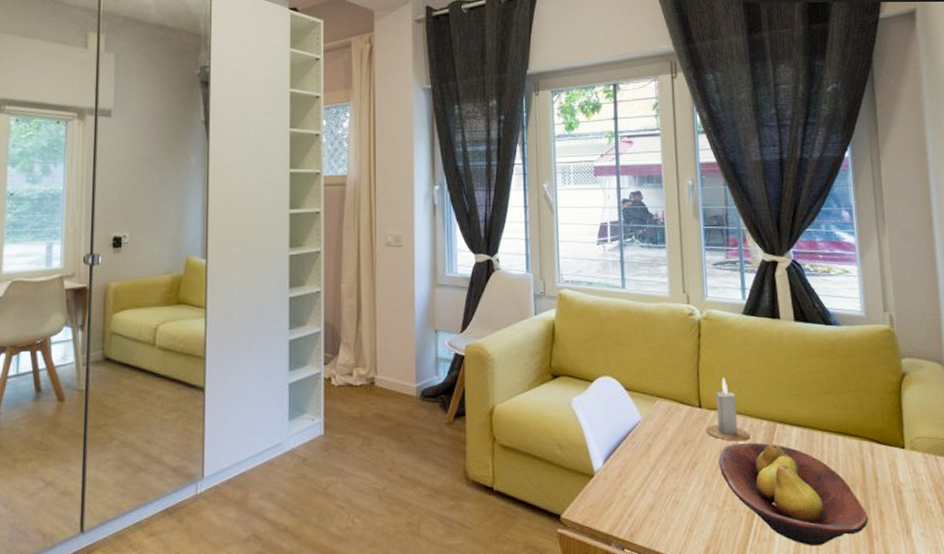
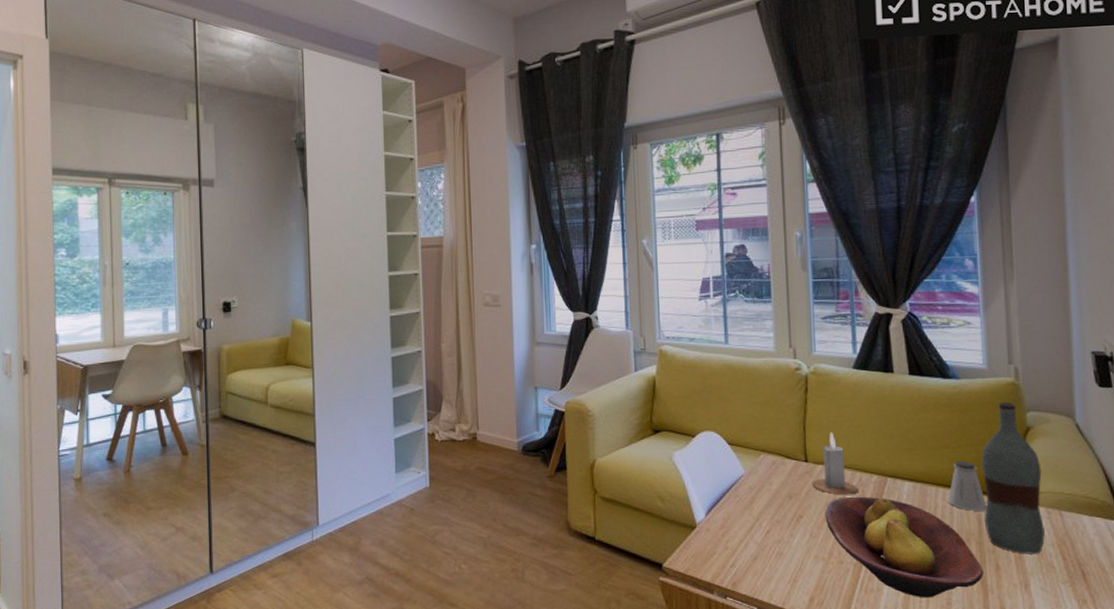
saltshaker: none [833,406,870,456] -> present [948,461,987,511]
bottle: none [862,348,923,500] -> present [981,402,1045,554]

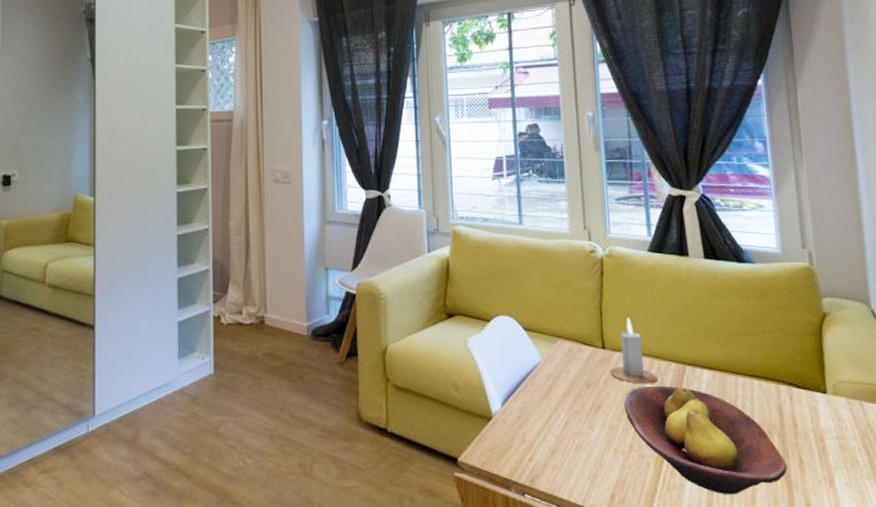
saltshaker: present [948,461,987,511] -> none [748,348,788,401]
bottle: present [981,402,1045,554] -> none [779,287,847,448]

